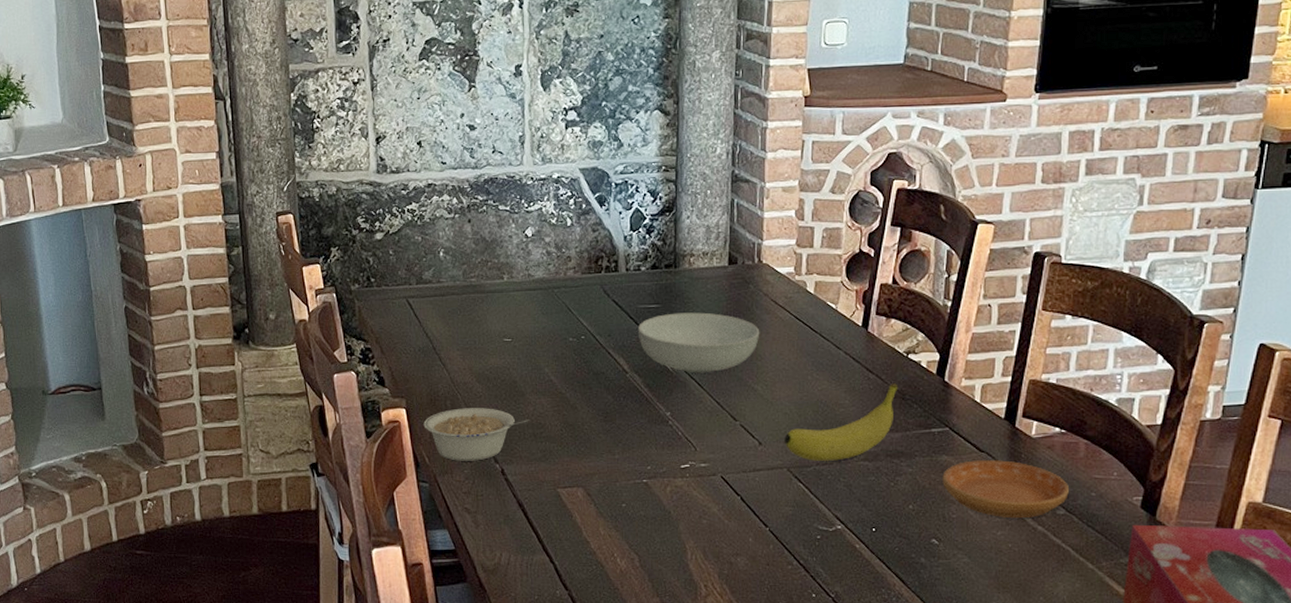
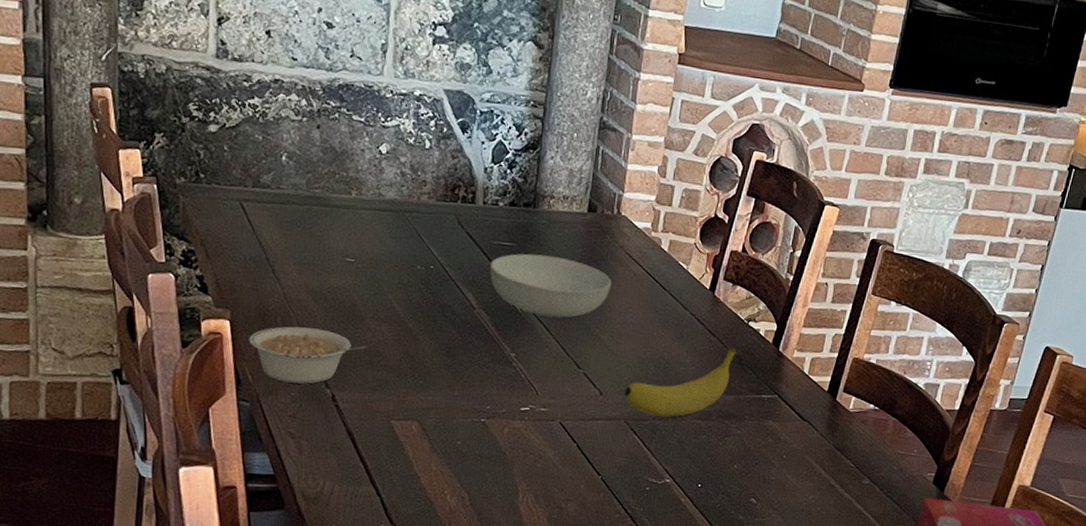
saucer: present [942,460,1070,519] -> none [766,428,876,485]

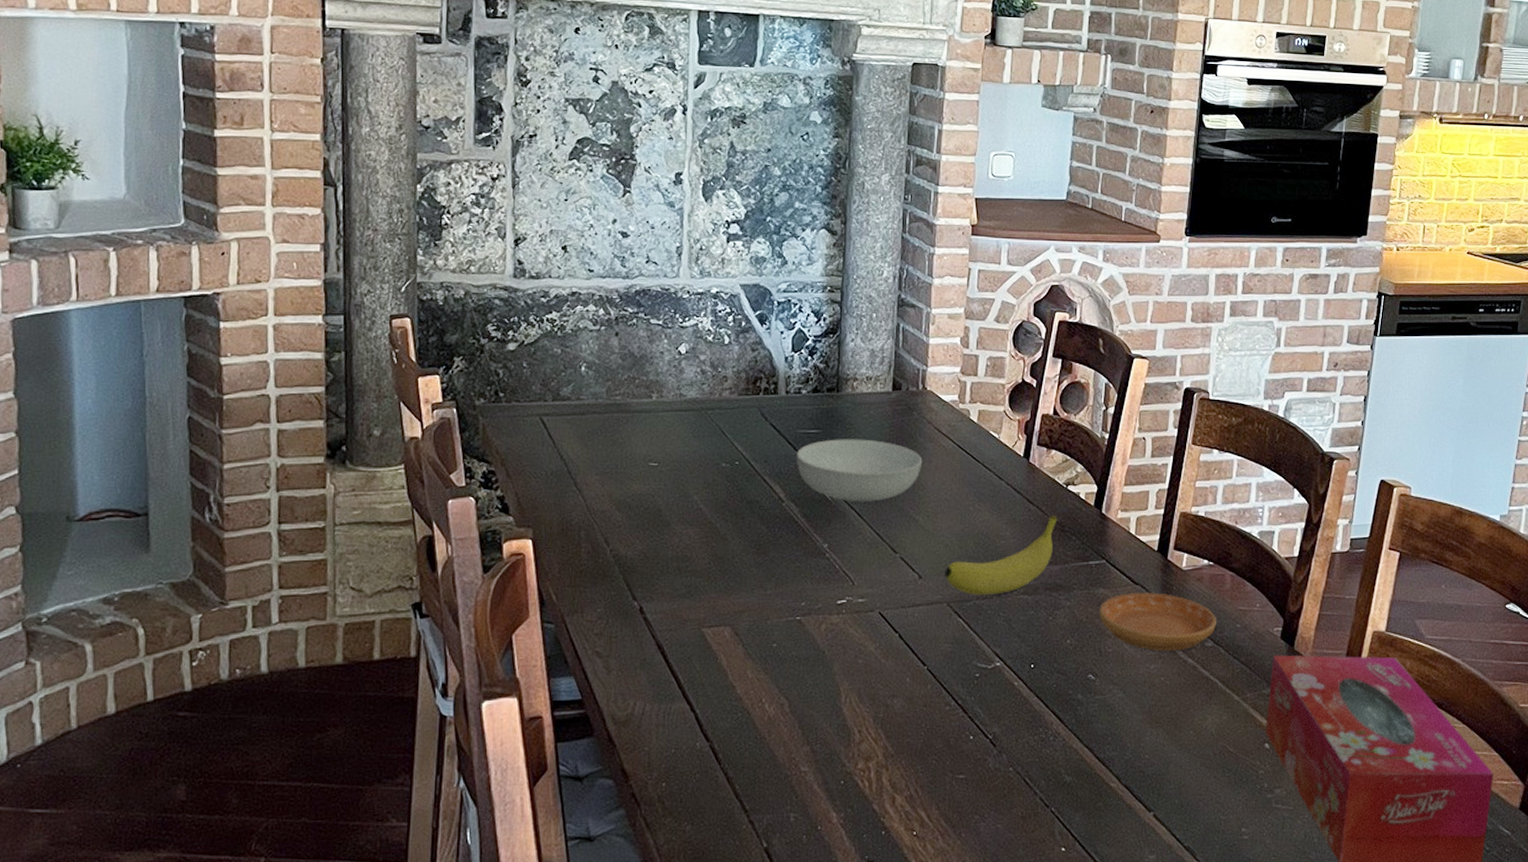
legume: present [249,326,368,384] -> none [552,539,675,599]
saucer: none [766,428,876,485] -> present [1099,593,1217,652]

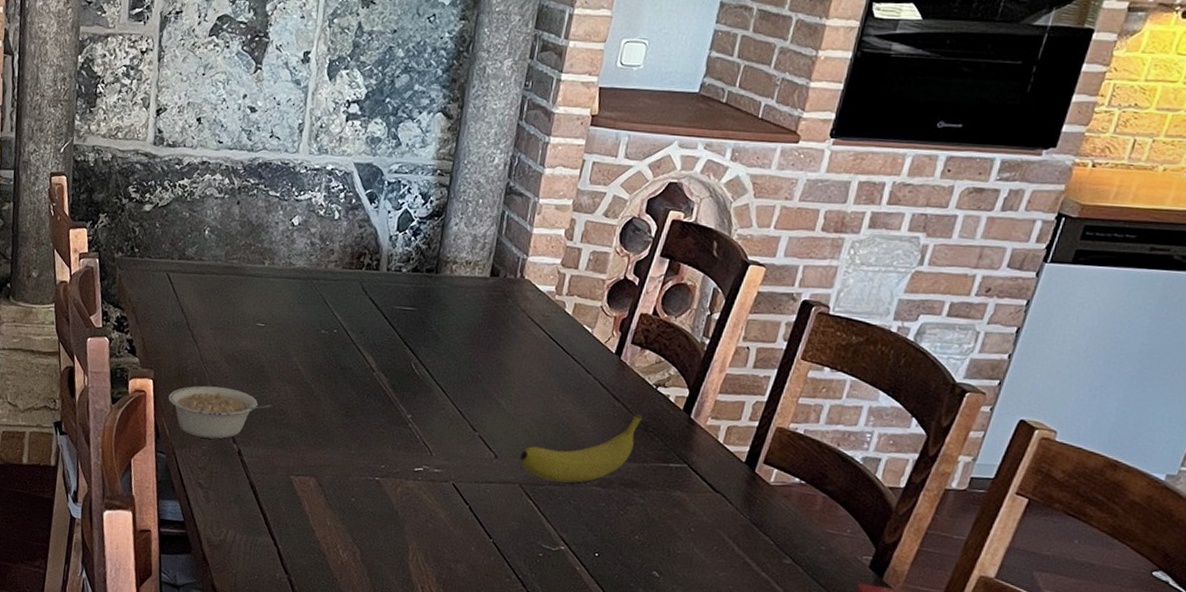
legume: none [552,539,675,599] -> present [168,385,273,439]
serving bowl: present [796,439,923,503] -> none [390,318,512,381]
saucer: present [1099,593,1217,652] -> none [672,499,800,563]

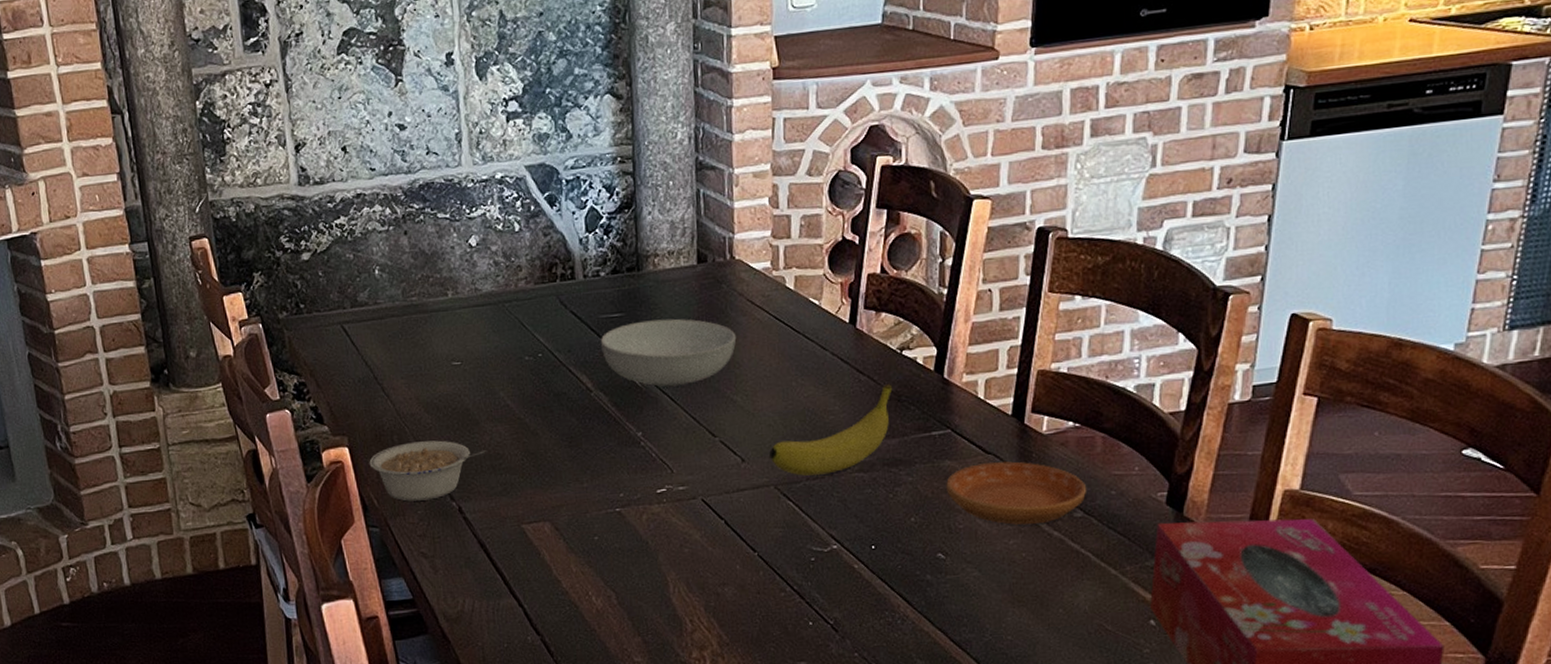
serving bowl: none [390,318,512,381] -> present [600,318,737,387]
saucer: none [672,499,800,563] -> present [946,461,1087,525]

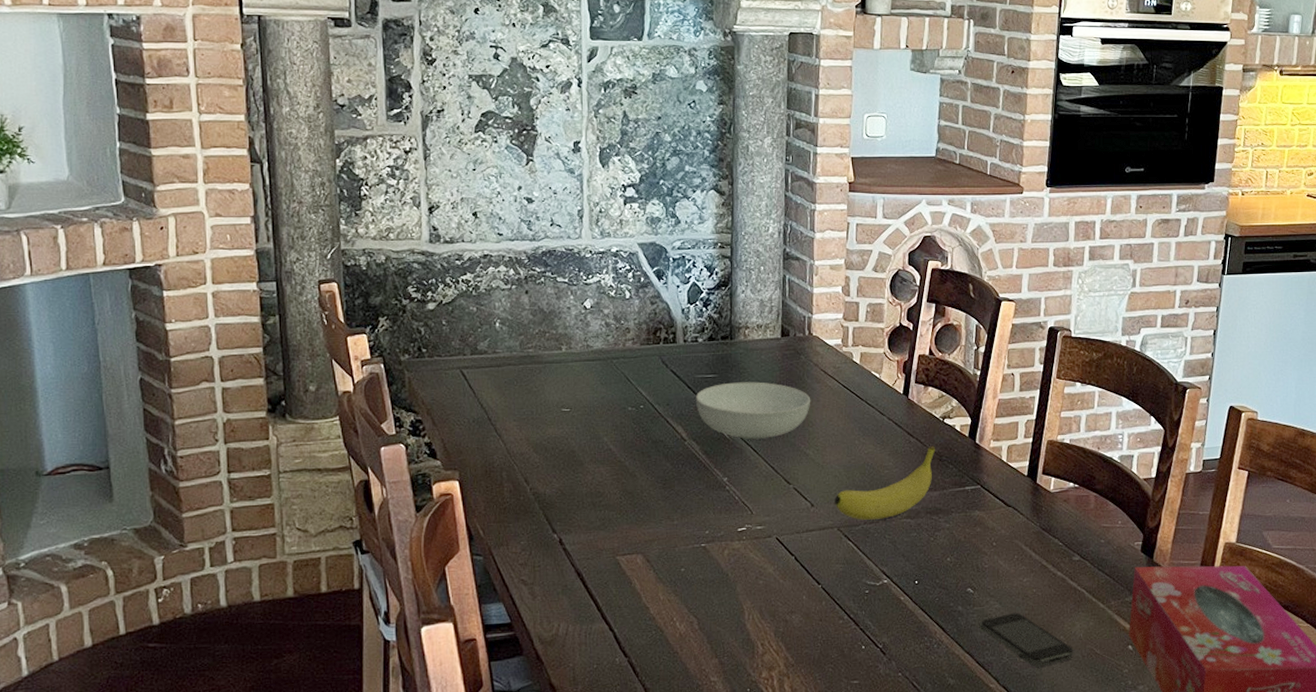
legume: present [369,440,487,502] -> none [478,478,589,533]
saucer: present [946,461,1087,525] -> none [976,513,1083,566]
smartphone: none [954,581,1077,646] -> present [980,612,1074,667]

